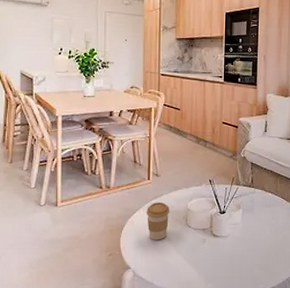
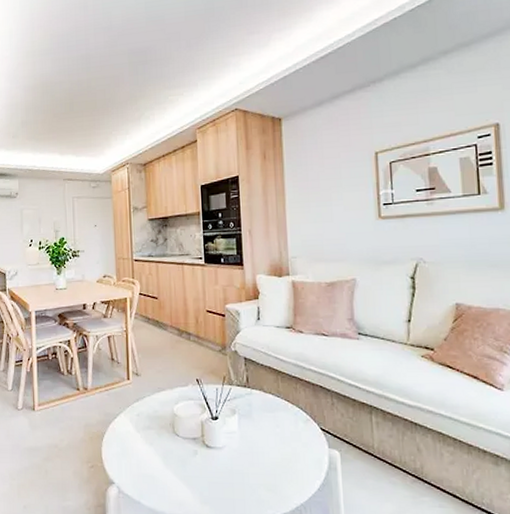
coffee cup: present [147,202,170,240] -> none [128,405,154,451]

